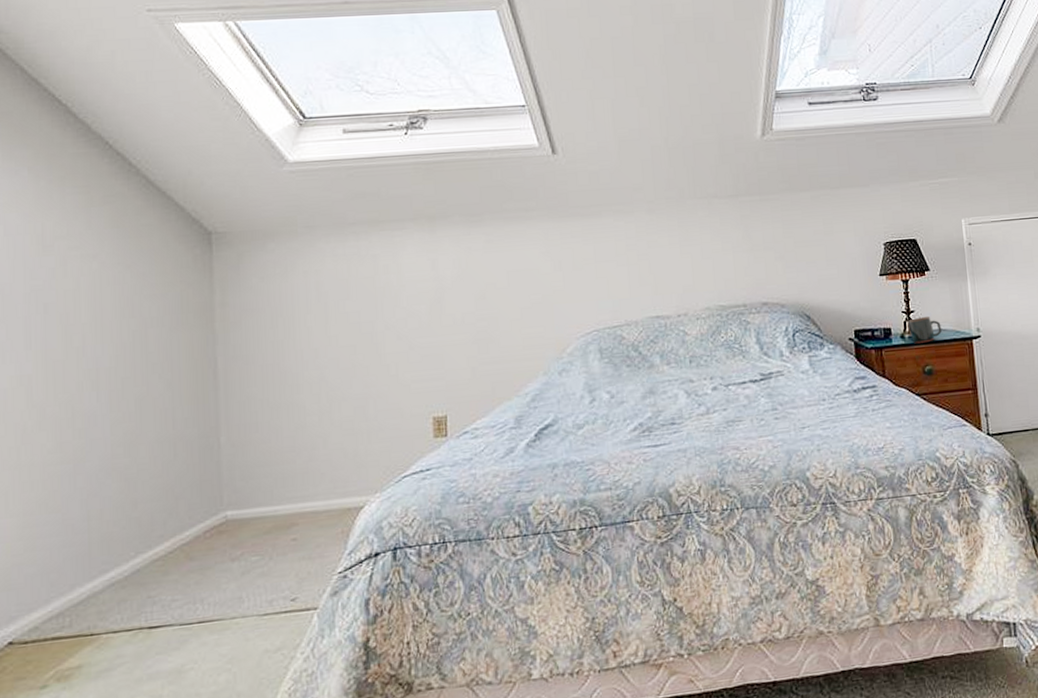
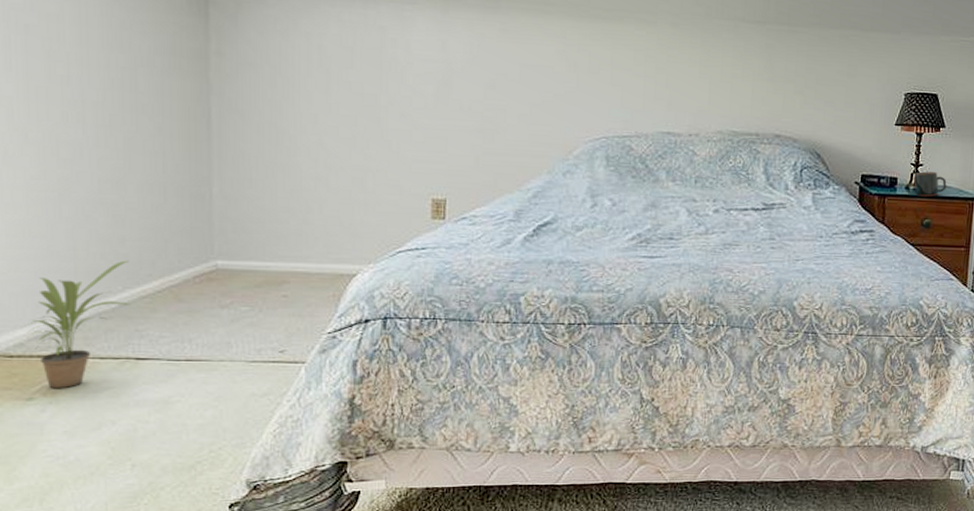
potted plant: none [36,523,143,673] -> present [21,260,131,389]

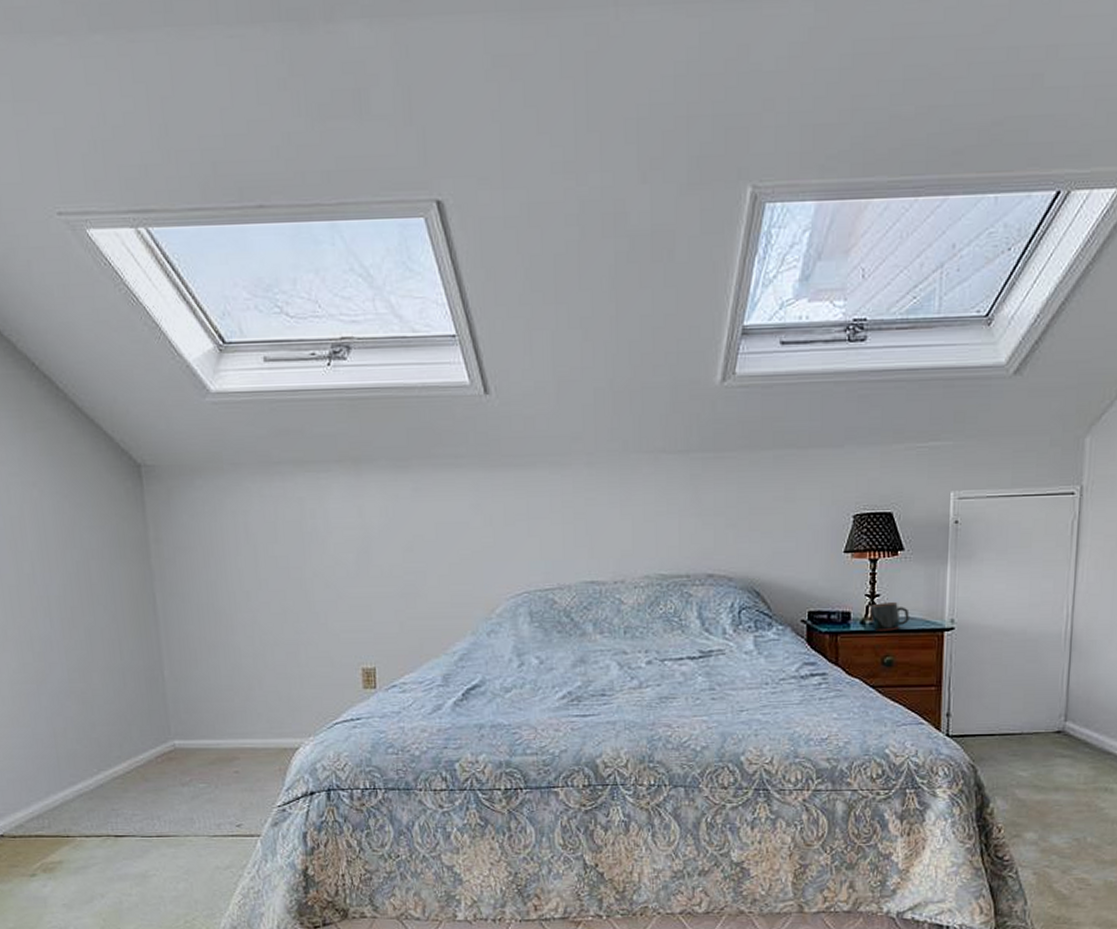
potted plant: present [21,260,131,389] -> none [19,744,106,866]

